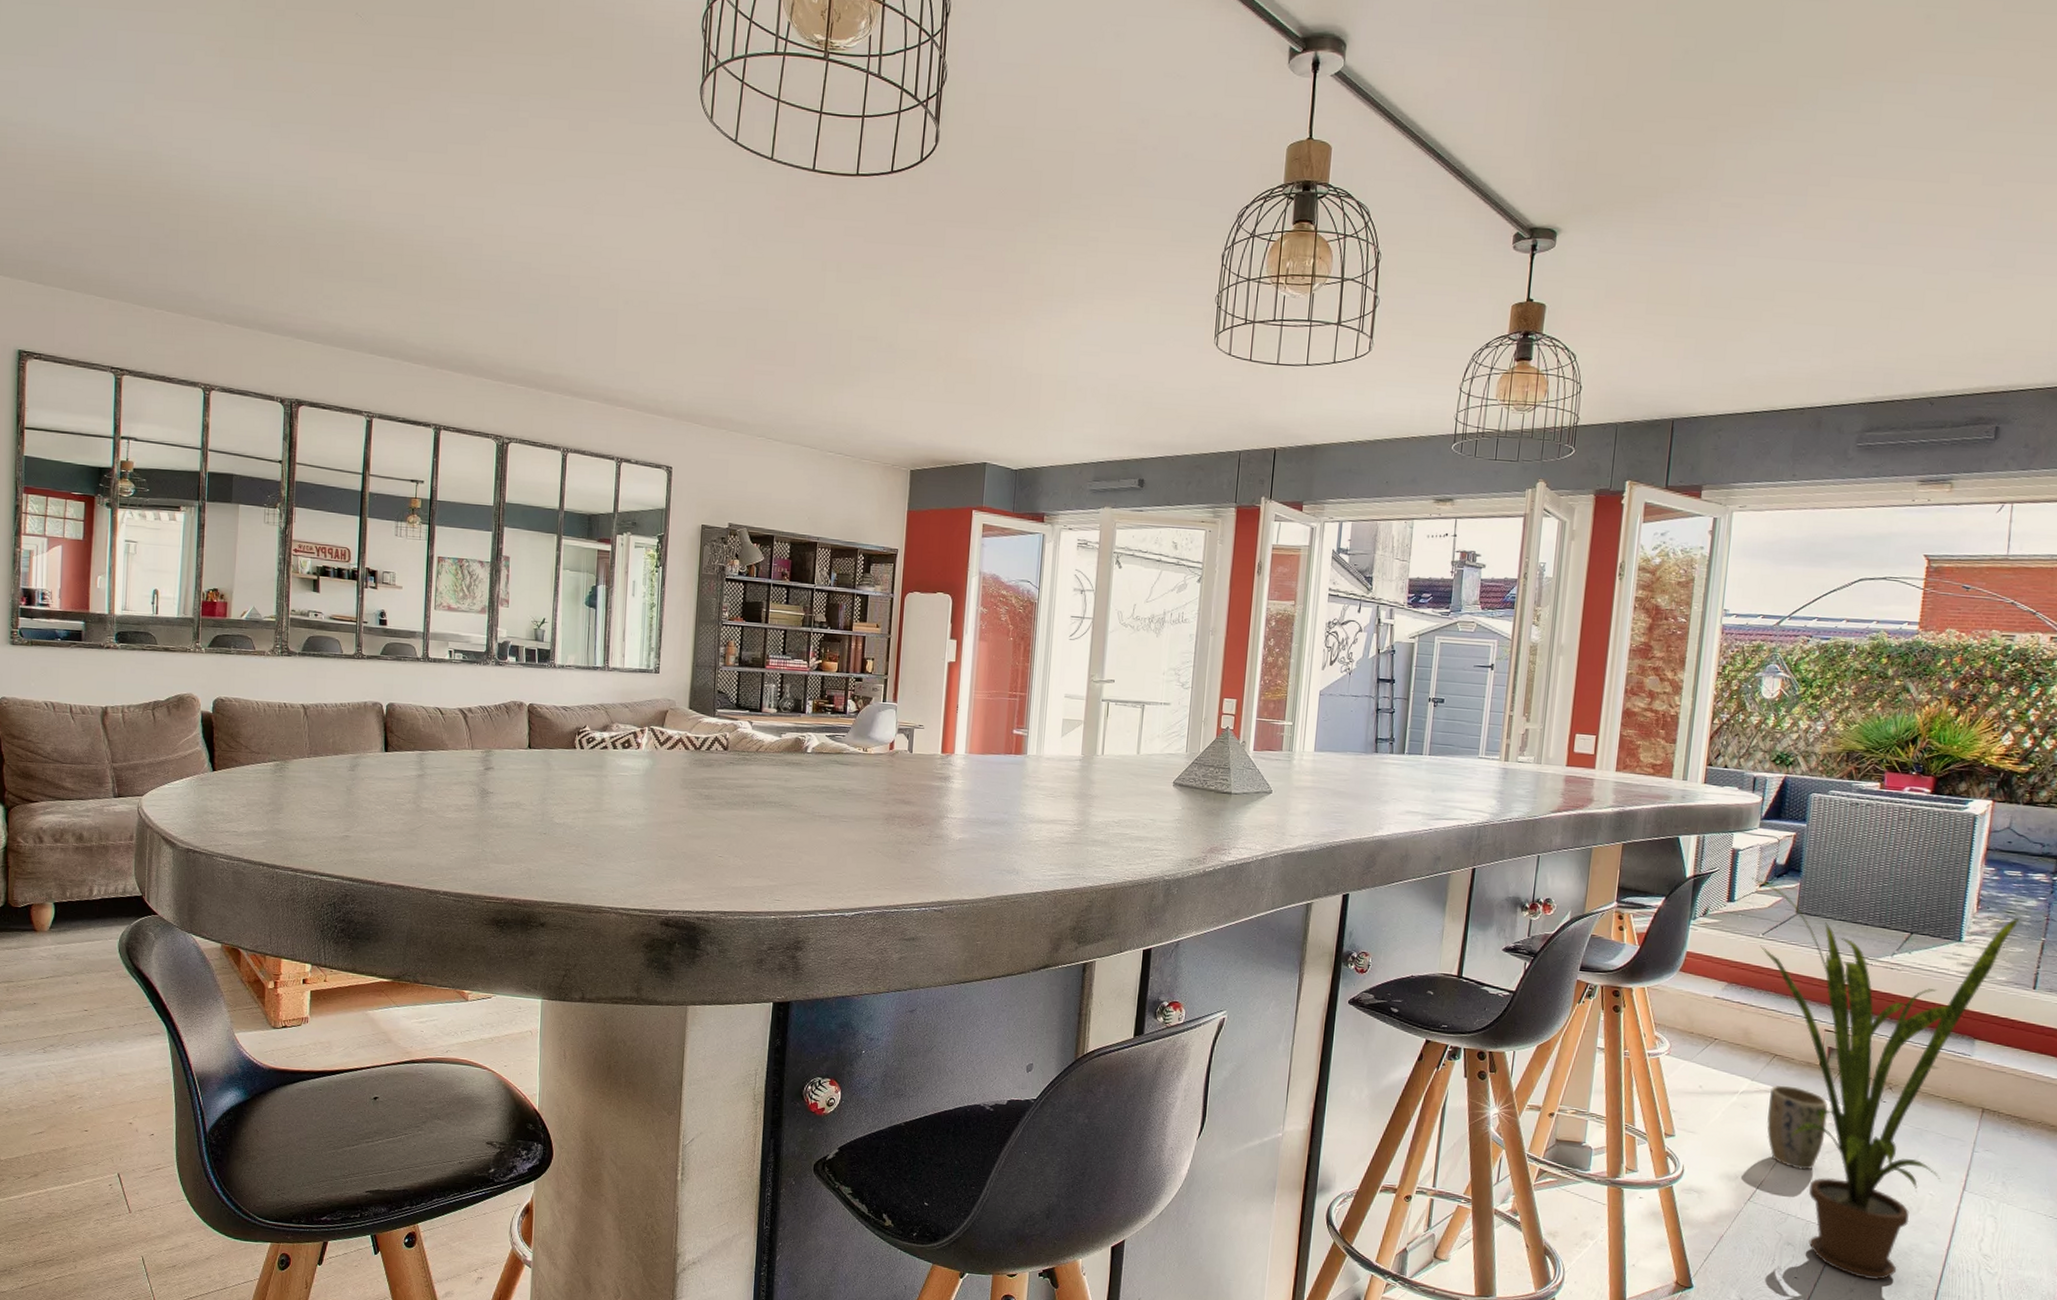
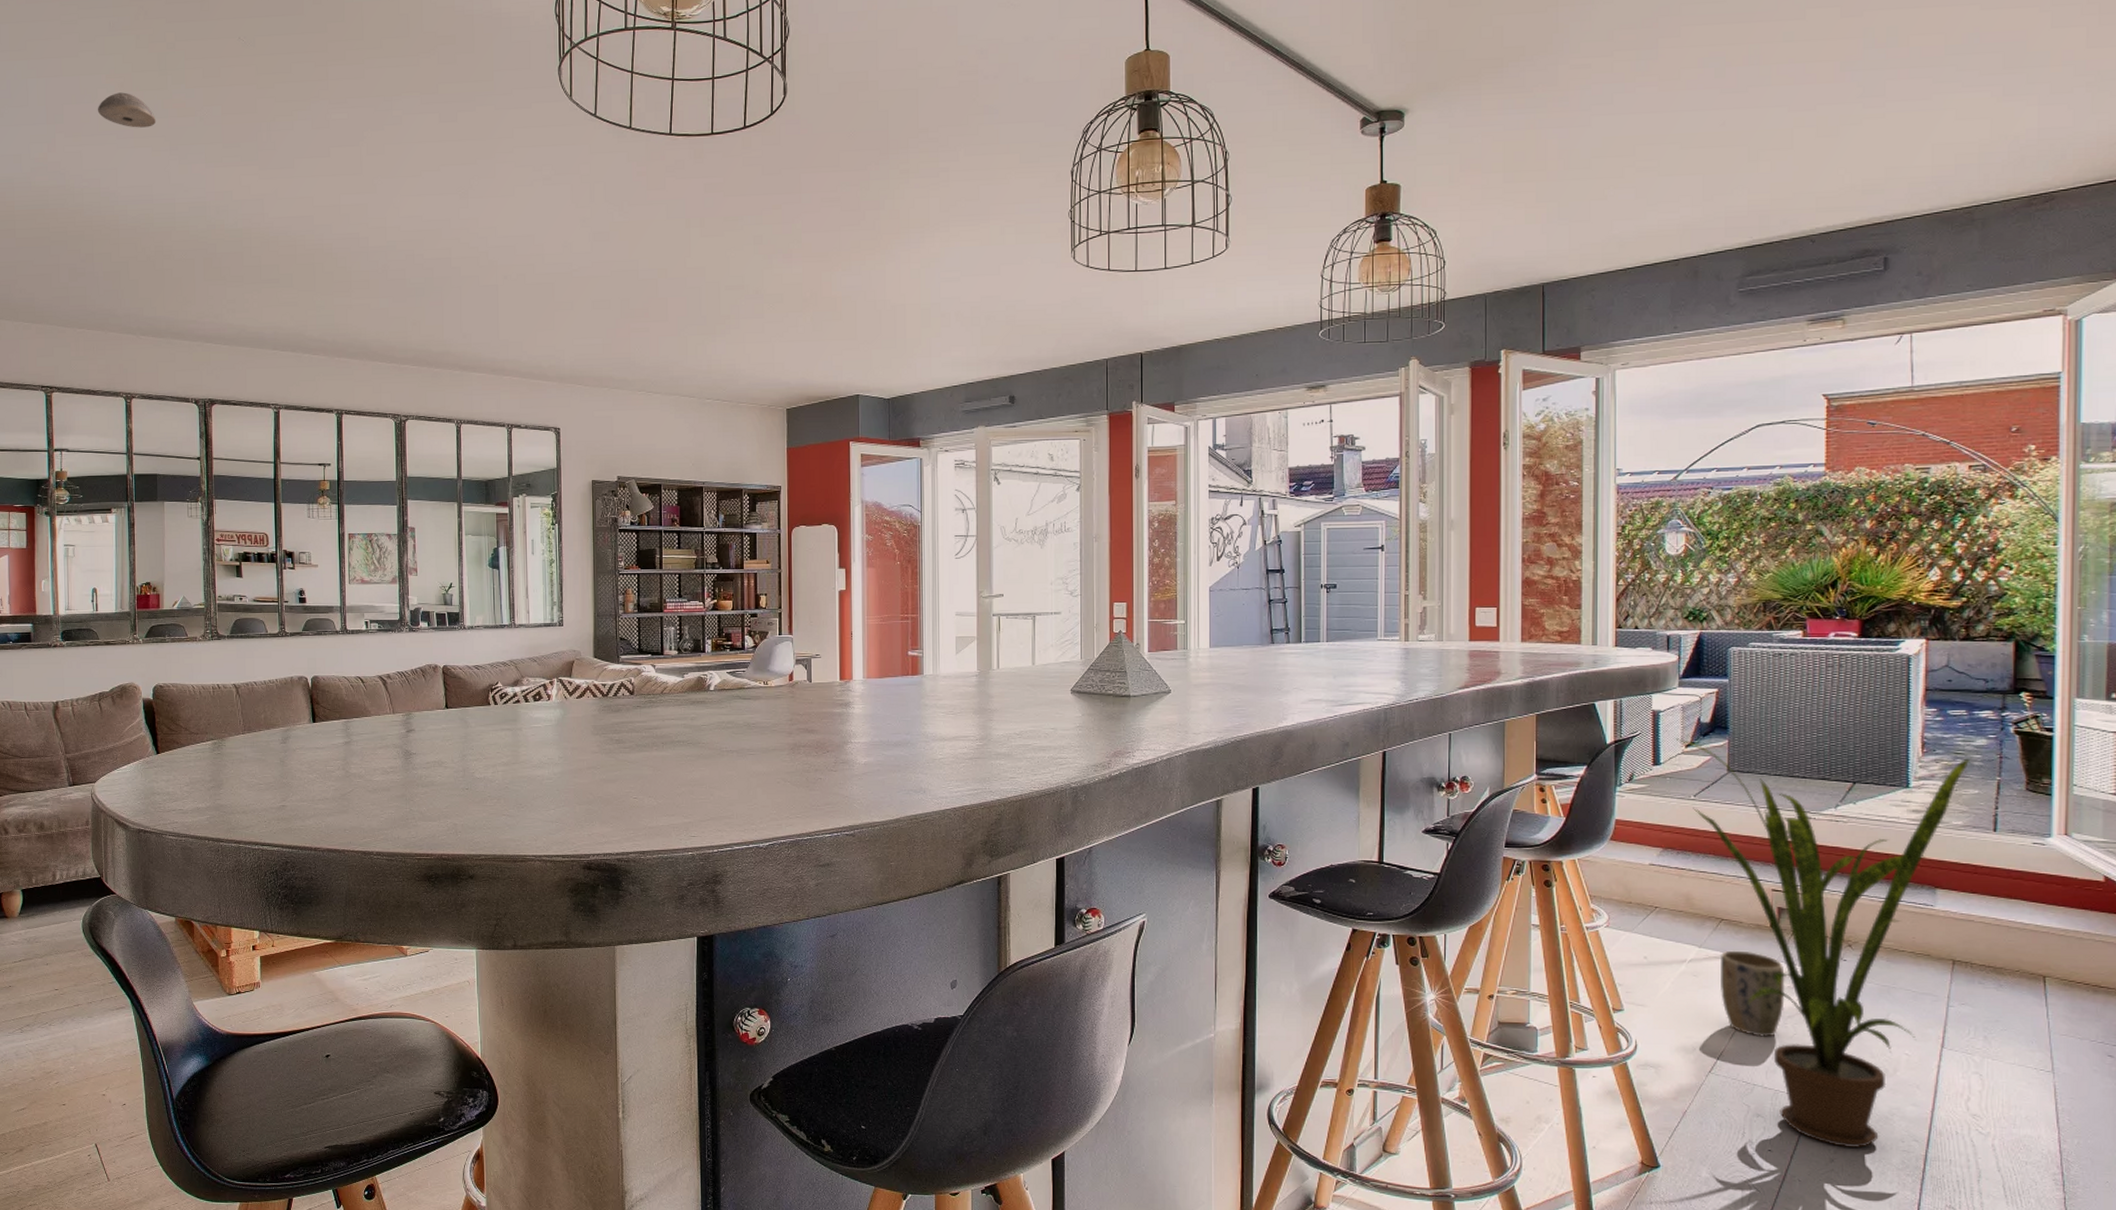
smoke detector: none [193,57,259,99] -> present [97,92,156,128]

